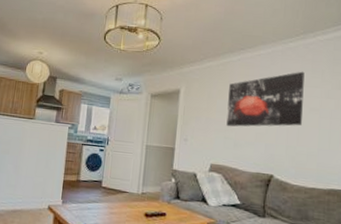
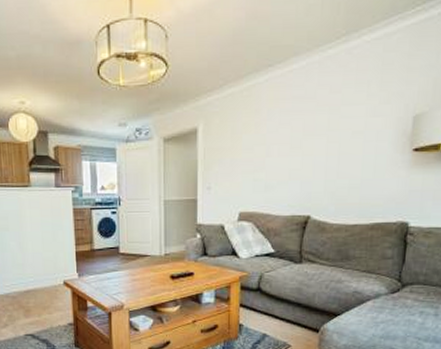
wall art: present [226,71,305,127] -> none [255,85,347,167]

